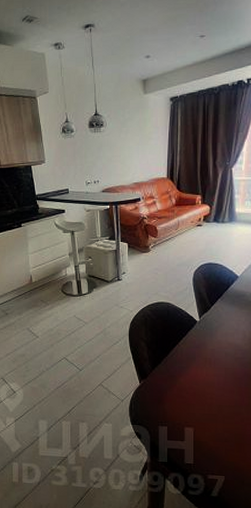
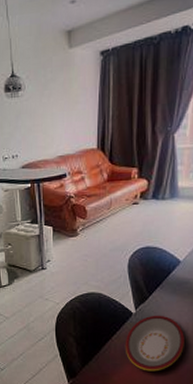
plate: none [190,323,242,374] -> present [124,315,184,372]

